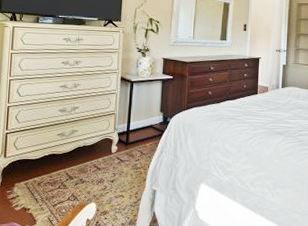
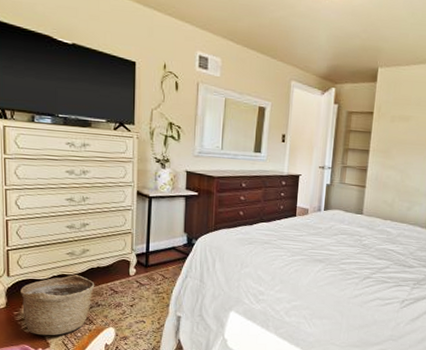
basket: none [14,154,81,213] -> present [21,274,95,336]

